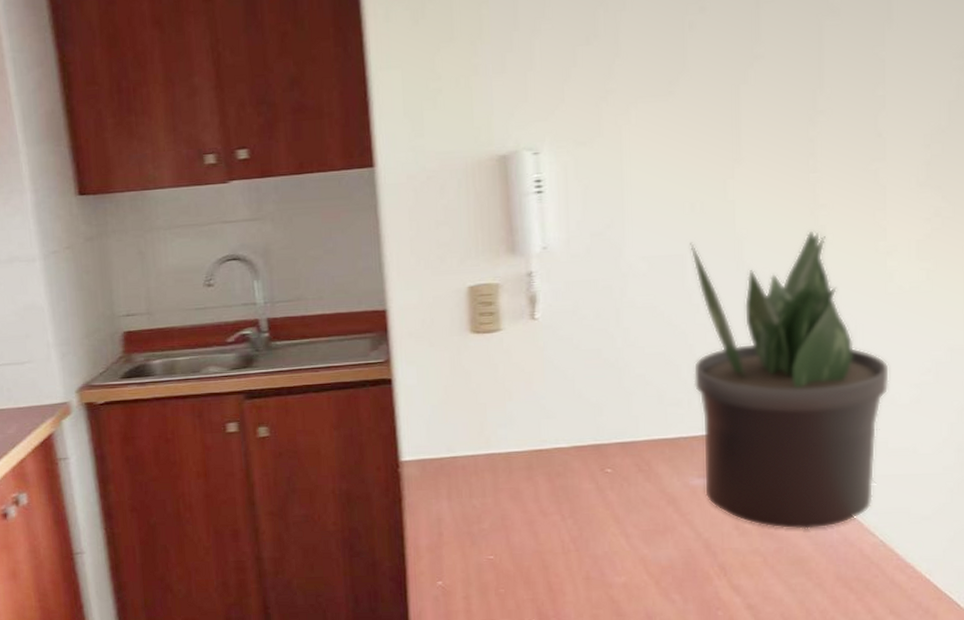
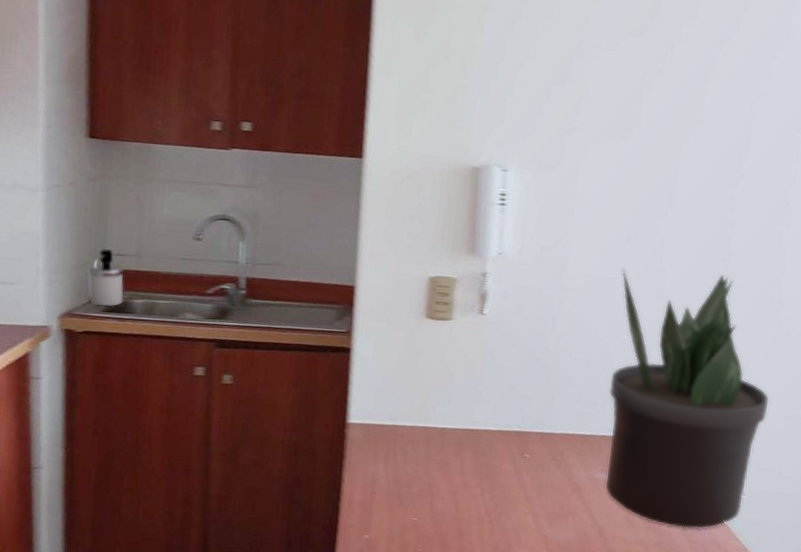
soap dispenser: none [100,310,141,373] -> present [88,248,124,307]

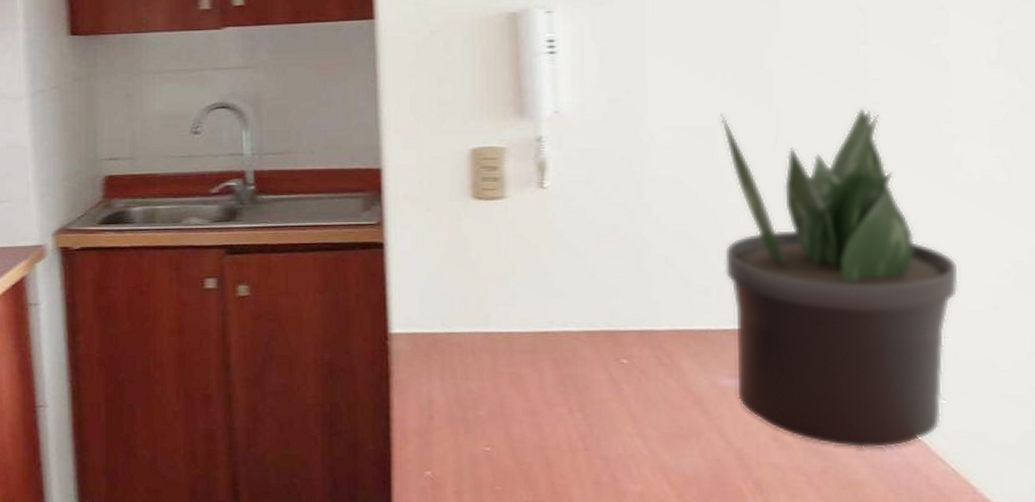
soap dispenser: present [88,248,124,307] -> none [81,153,120,218]

